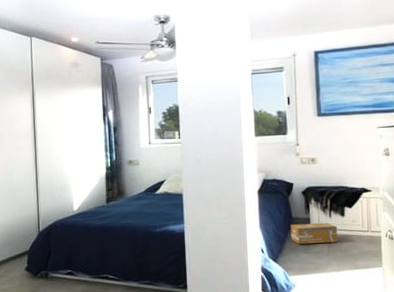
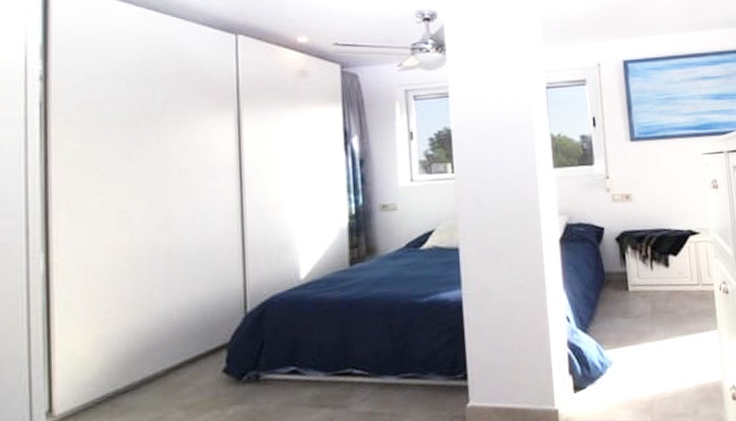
shoe box: present [290,222,338,245] -> none [602,276,663,308]

